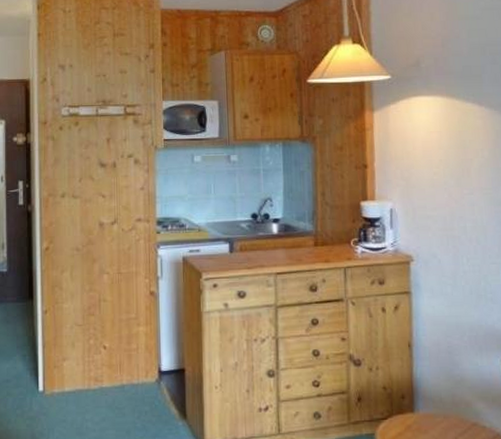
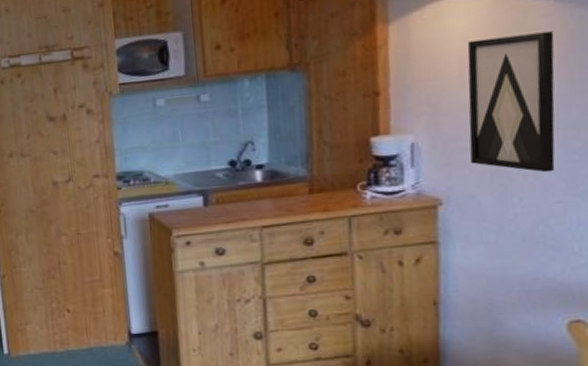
wall art: none [428,130,491,239] -> present [467,31,555,173]

